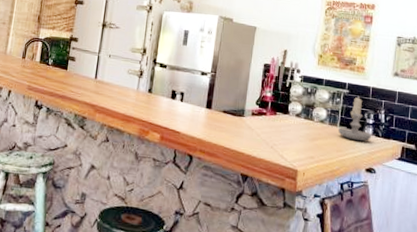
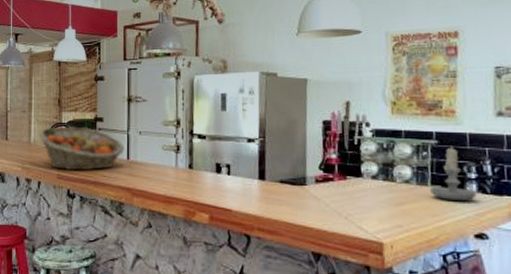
fruit basket: none [15,41,94,86] -> present [39,126,125,171]

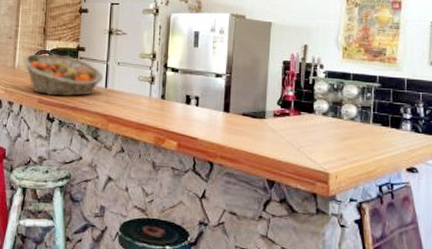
candle: present [430,147,477,202] -> none [372,90,411,139]

